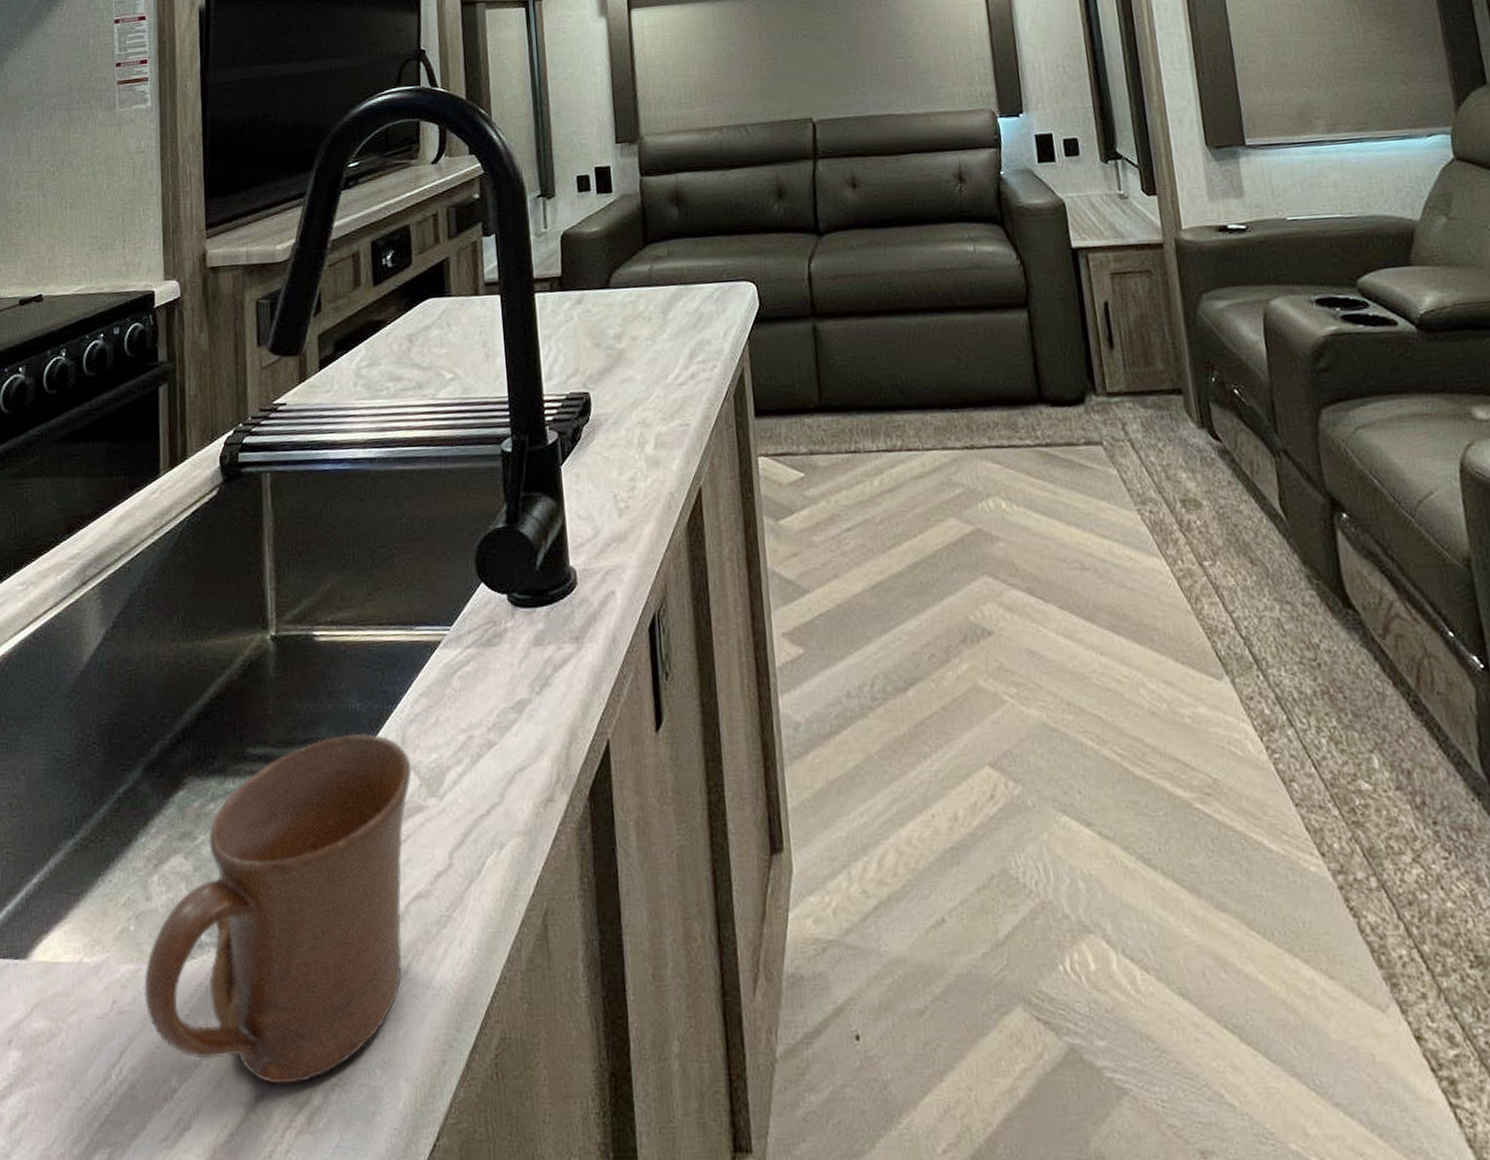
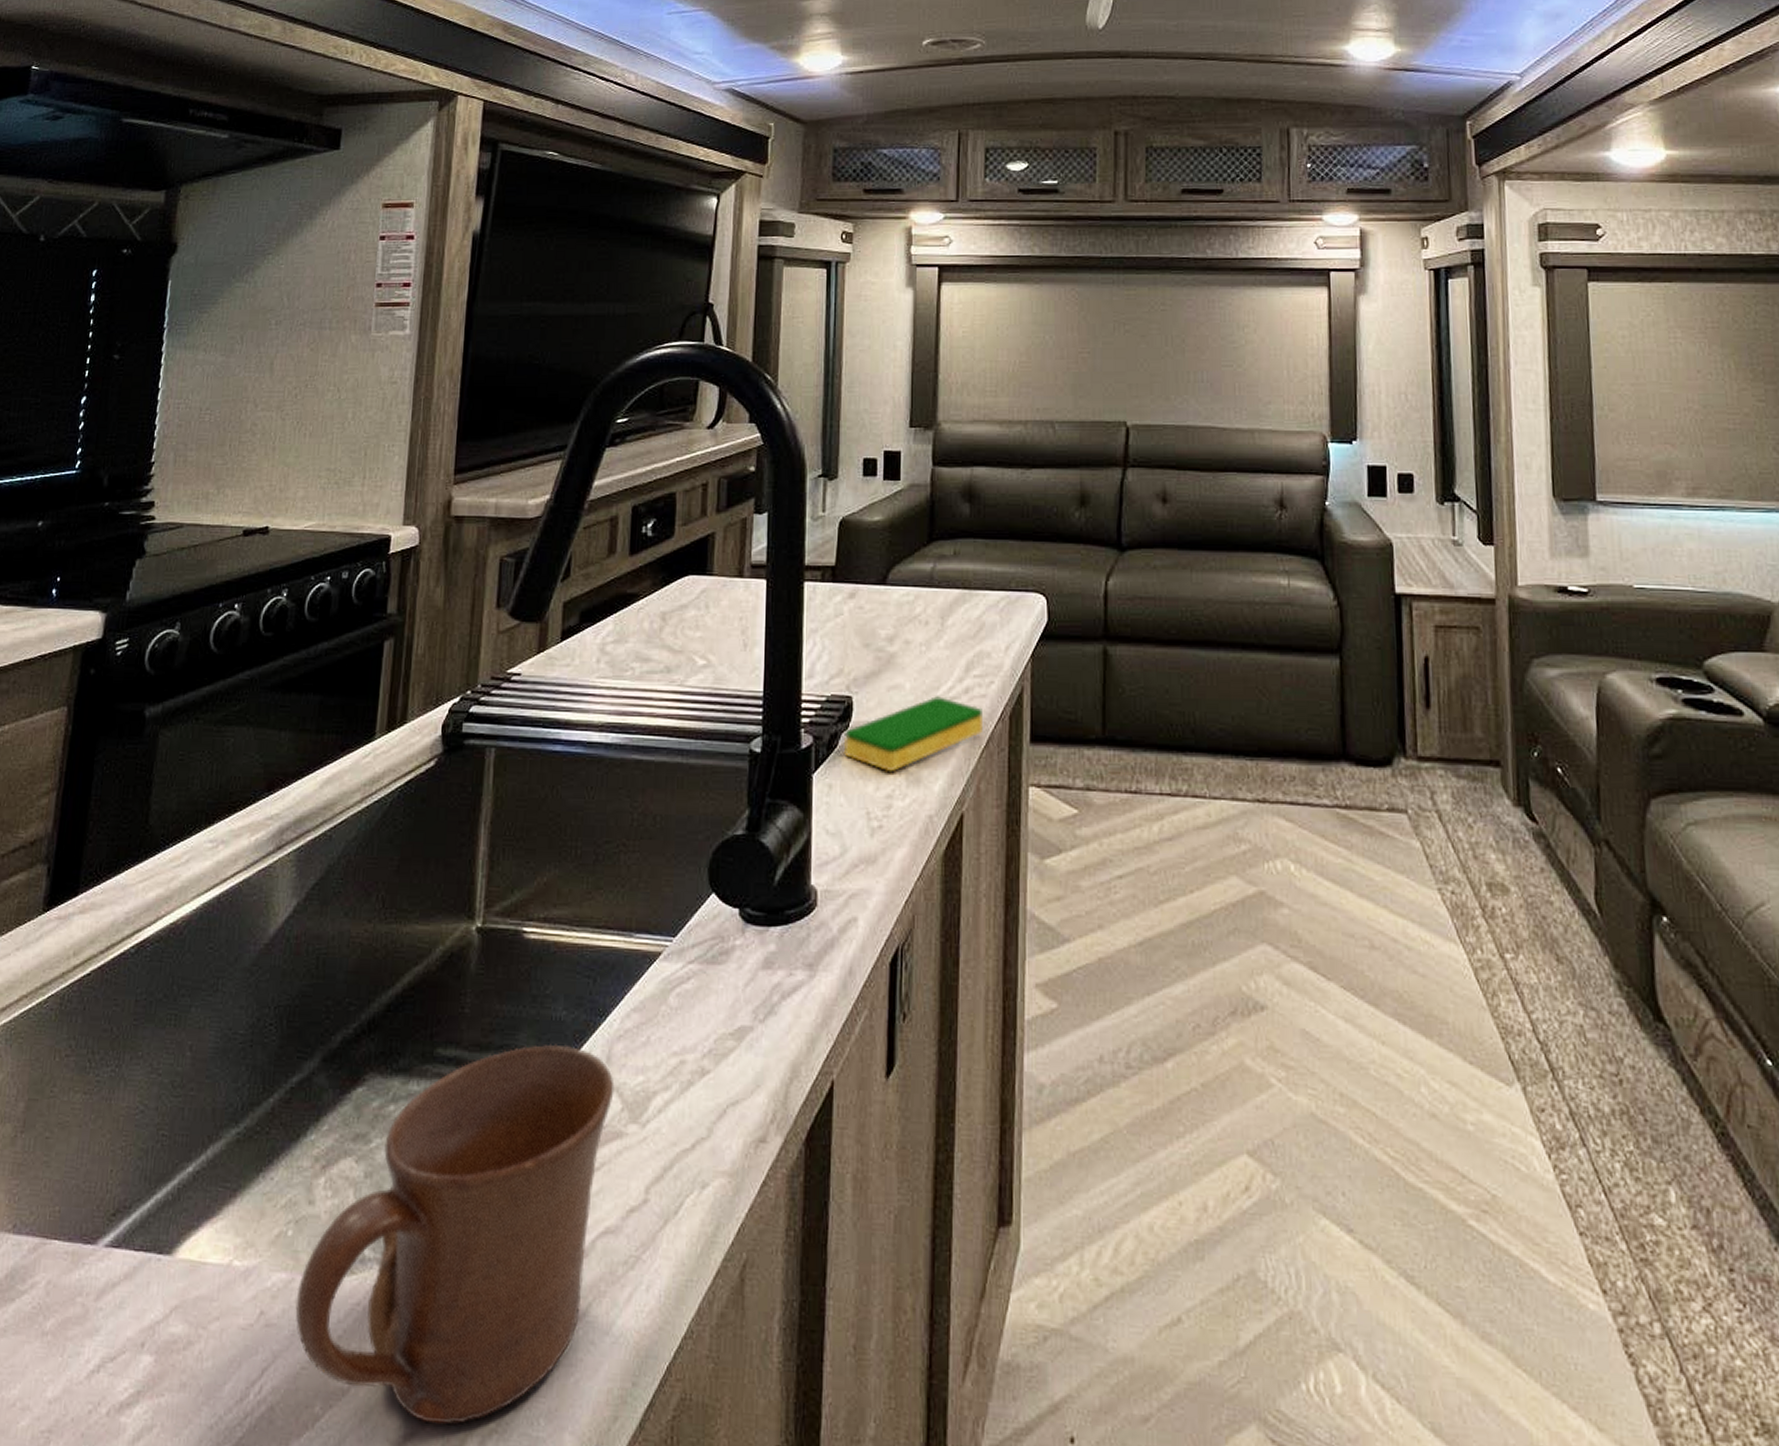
dish sponge: none [586,384,711,457] -> present [843,696,982,773]

